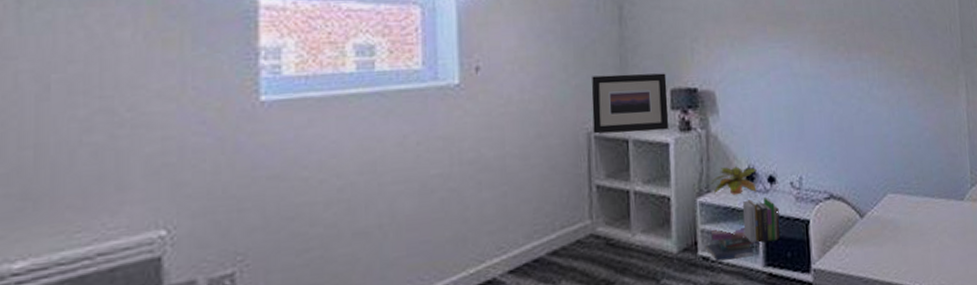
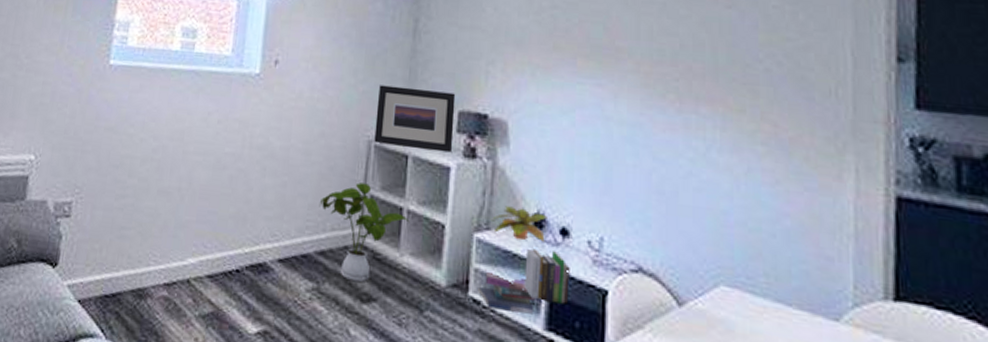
house plant: none [545,175,637,273] -> present [319,182,410,283]

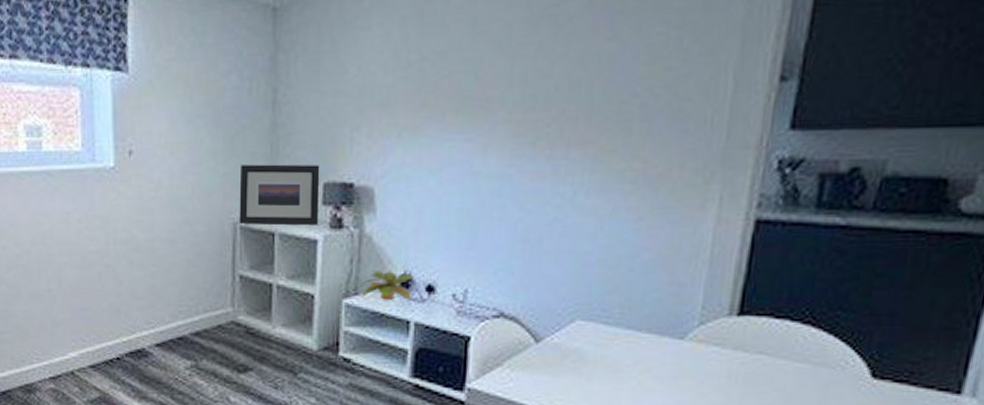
house plant: present [319,182,410,283] -> none [190,265,280,356]
books: present [478,269,535,316] -> none [348,331,402,367]
books: present [524,248,570,305] -> none [391,306,435,353]

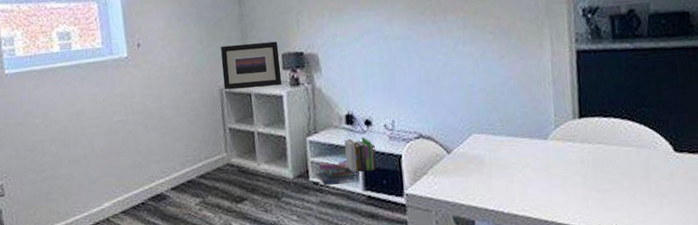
books: none [348,331,402,367] -> present [315,157,356,185]
plant: present [358,271,414,300] -> none [316,113,356,135]
books: none [391,306,435,353] -> present [344,136,376,172]

